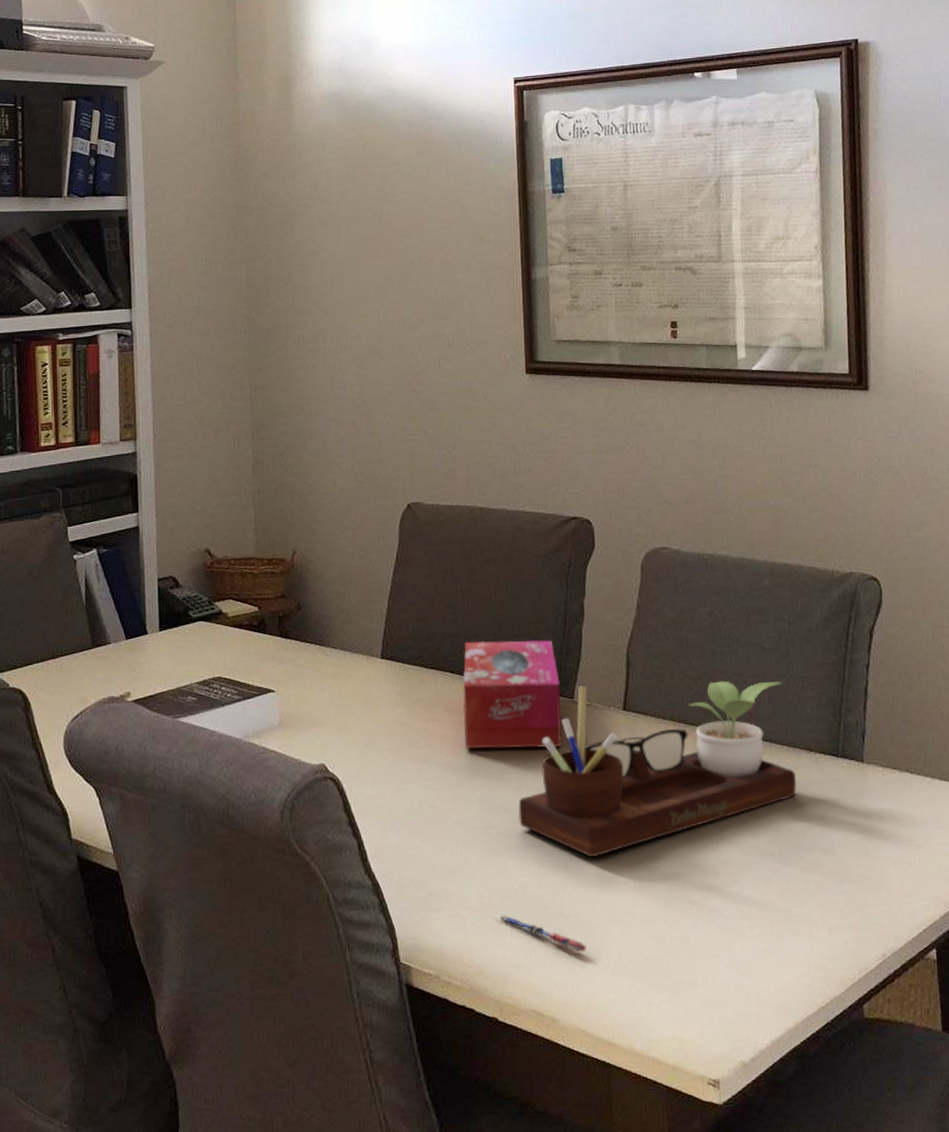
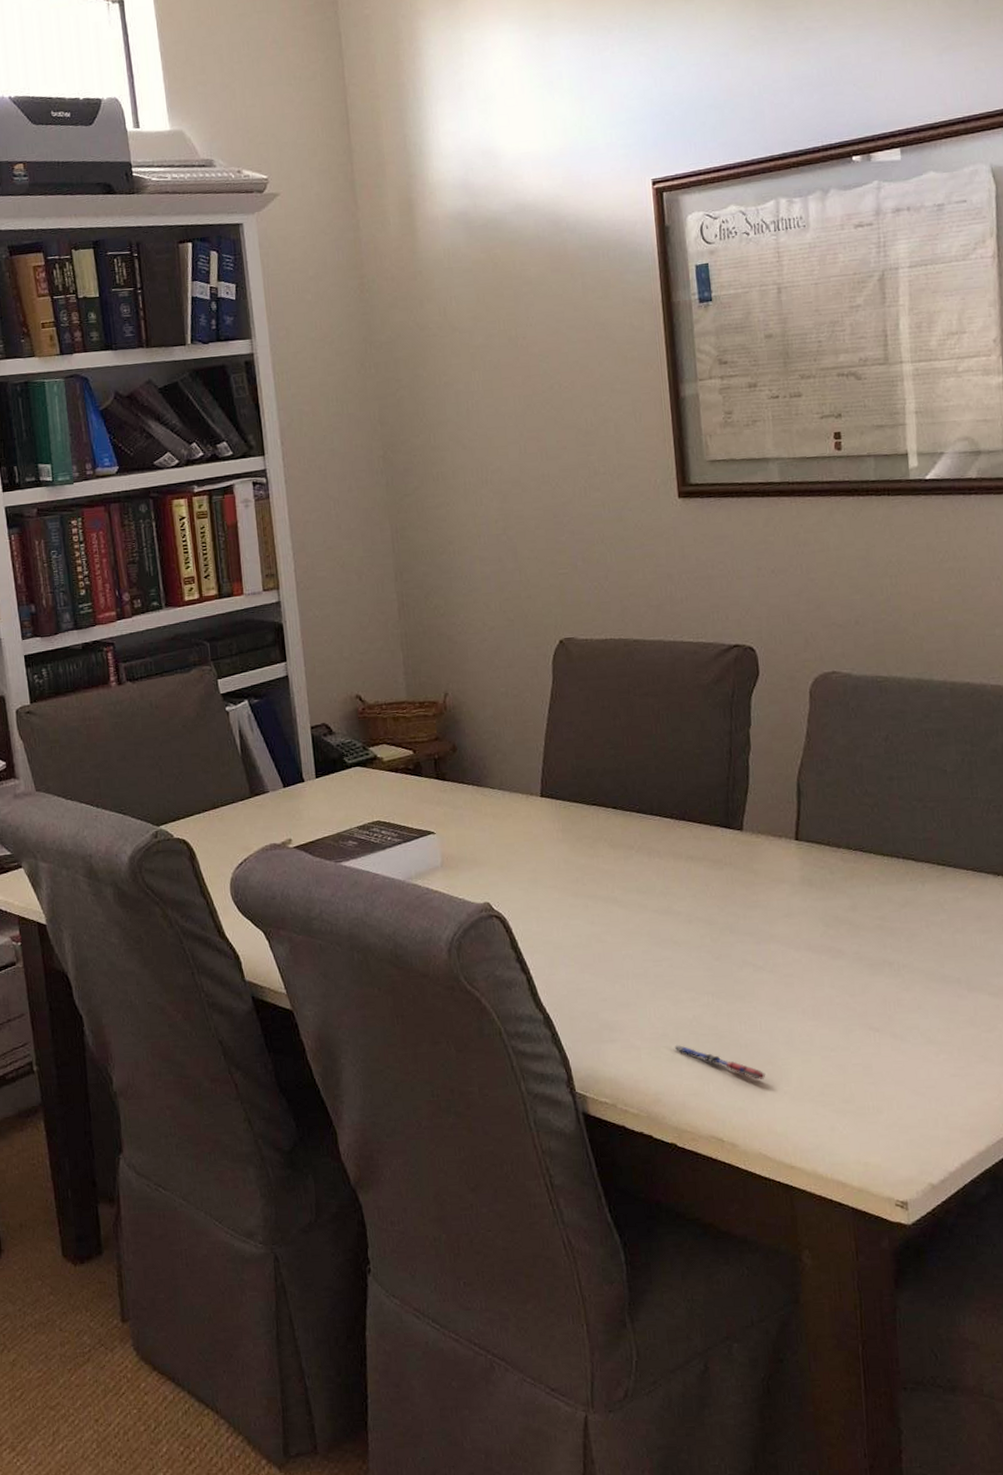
tissue box: present [462,640,562,749] -> none [625,772,732,884]
desk organizer: present [518,681,797,858] -> none [689,805,983,988]

